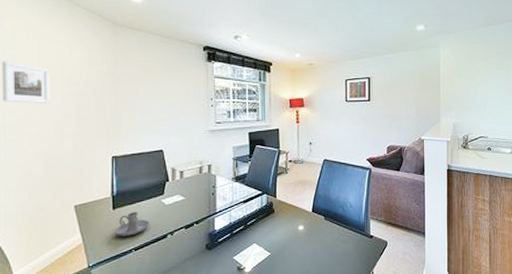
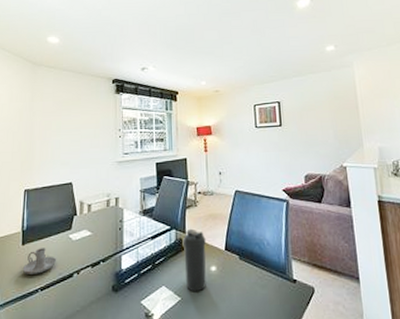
water bottle: none [273,193,295,248] -> present [182,228,206,292]

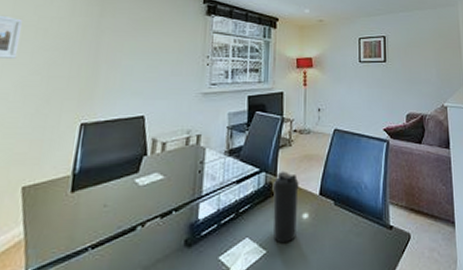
candle holder: present [23,248,57,274] -> none [69,195,117,229]

